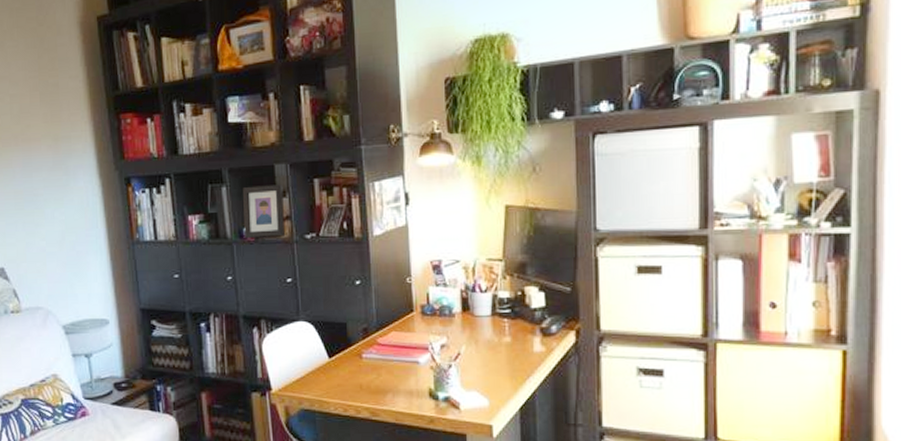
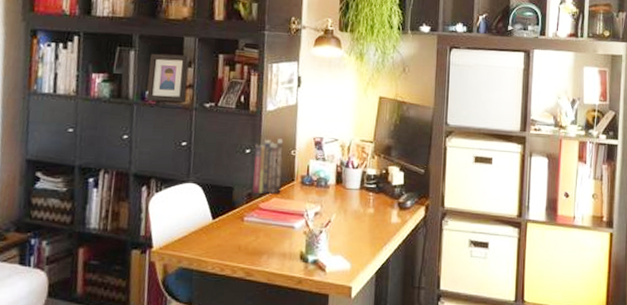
books: none [365,266,400,328] -> present [252,138,284,194]

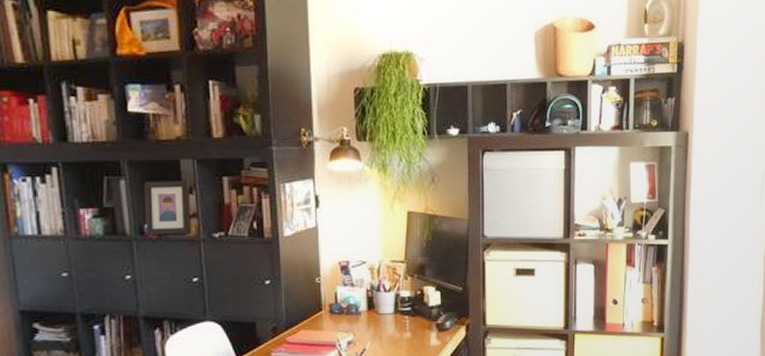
books: present [252,138,284,194] -> none [275,266,309,327]

